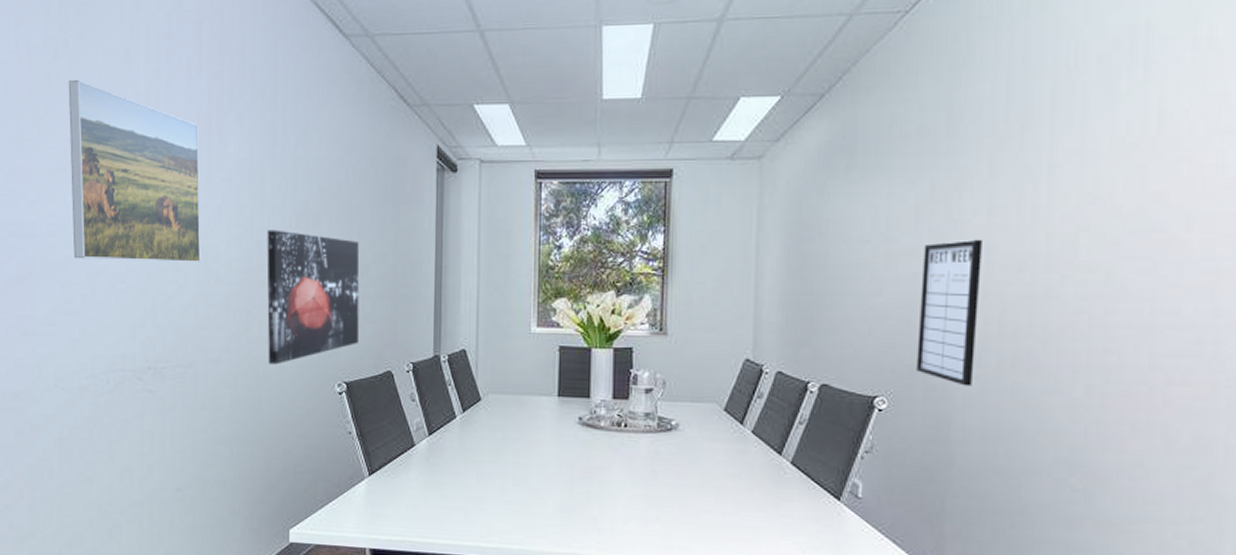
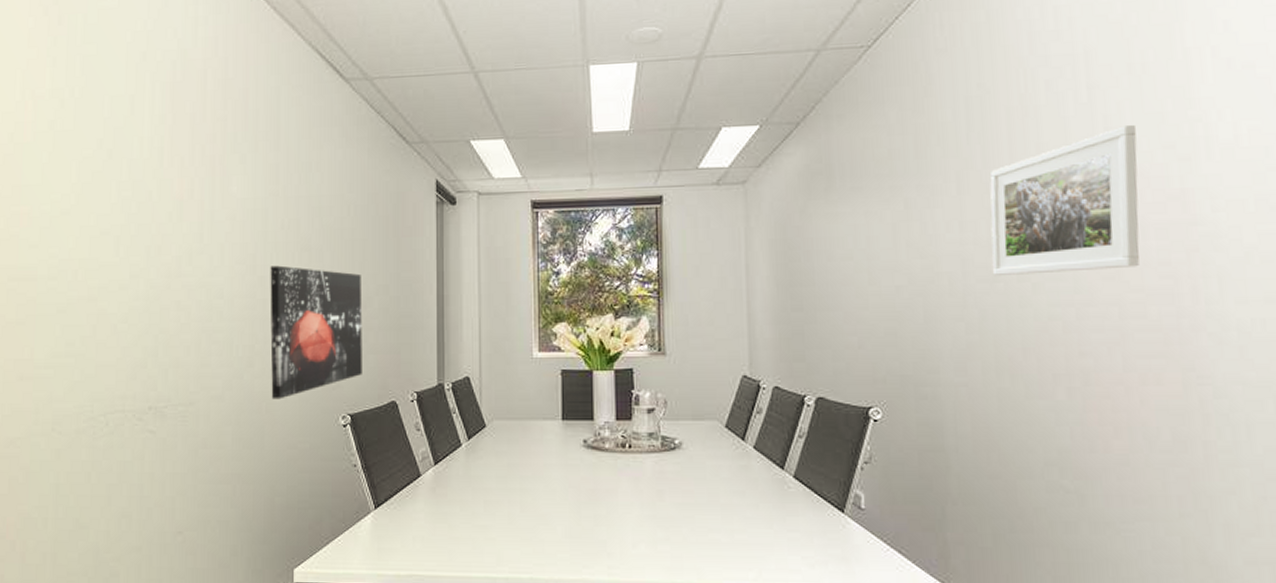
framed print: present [68,79,201,264] -> none [73,126,204,301]
writing board: present [916,239,982,386] -> none [903,252,961,394]
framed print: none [1018,105,1193,266] -> present [989,124,1140,277]

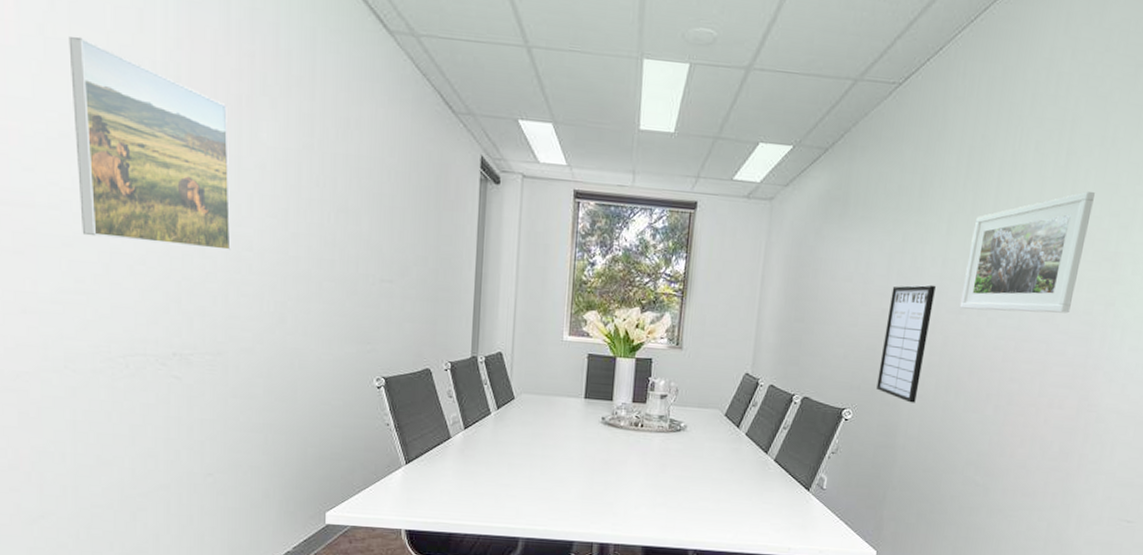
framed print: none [73,126,204,301] -> present [68,36,231,251]
wall art: present [270,265,362,400] -> none [303,223,400,358]
writing board: none [903,252,961,394] -> present [876,284,936,403]

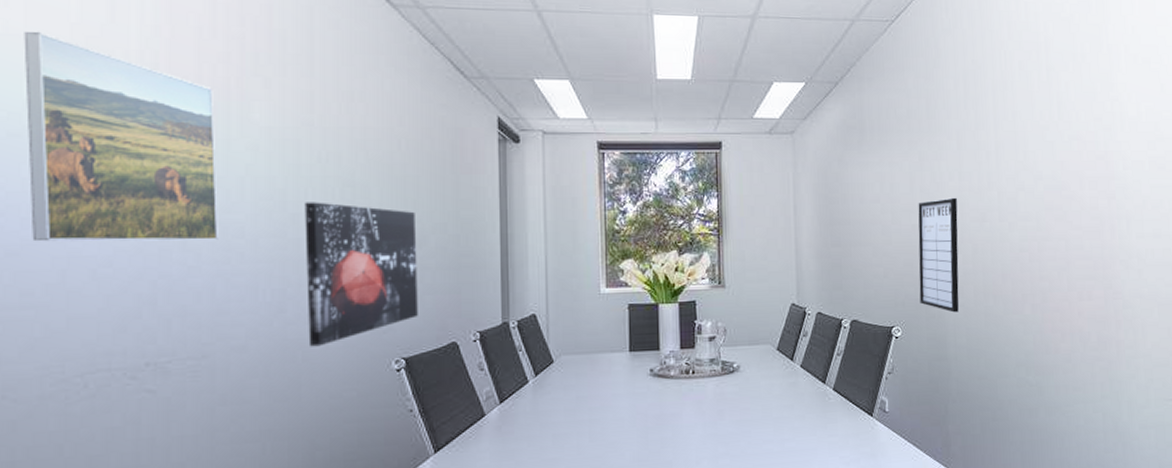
wall art: none [303,223,400,358] -> present [305,202,418,347]
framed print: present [959,191,1095,314] -> none [980,100,1079,217]

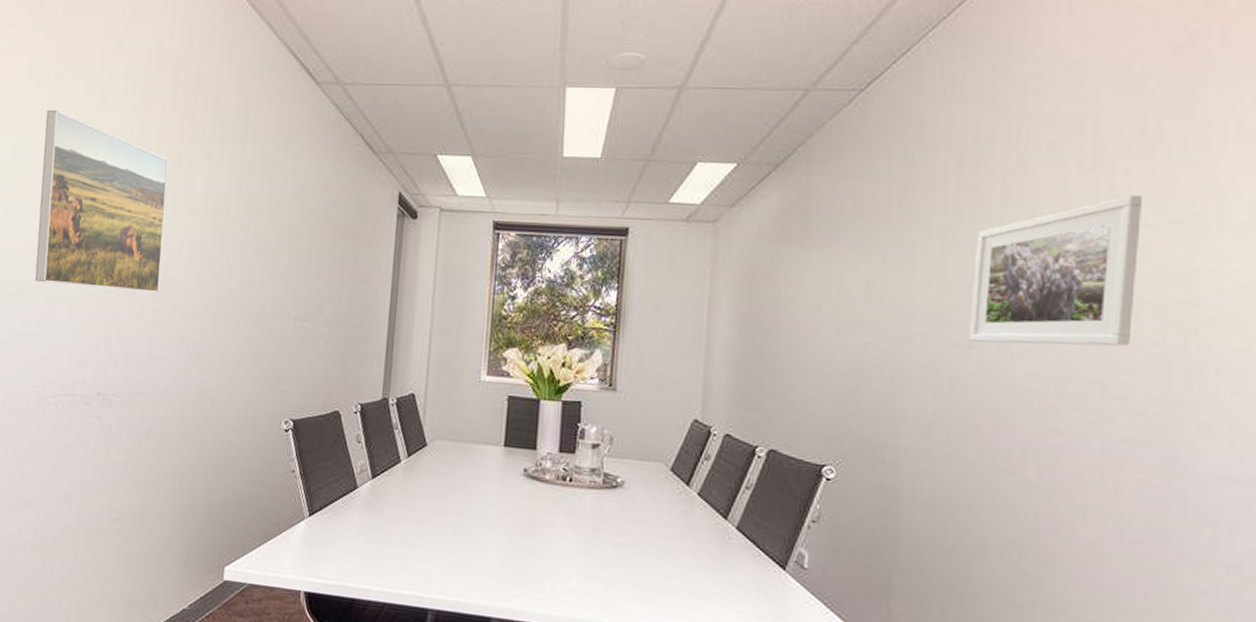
wall art: present [305,202,418,347] -> none [216,264,316,398]
writing board: present [918,197,959,313] -> none [865,313,933,461]
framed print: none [980,100,1079,217] -> present [969,194,1142,346]

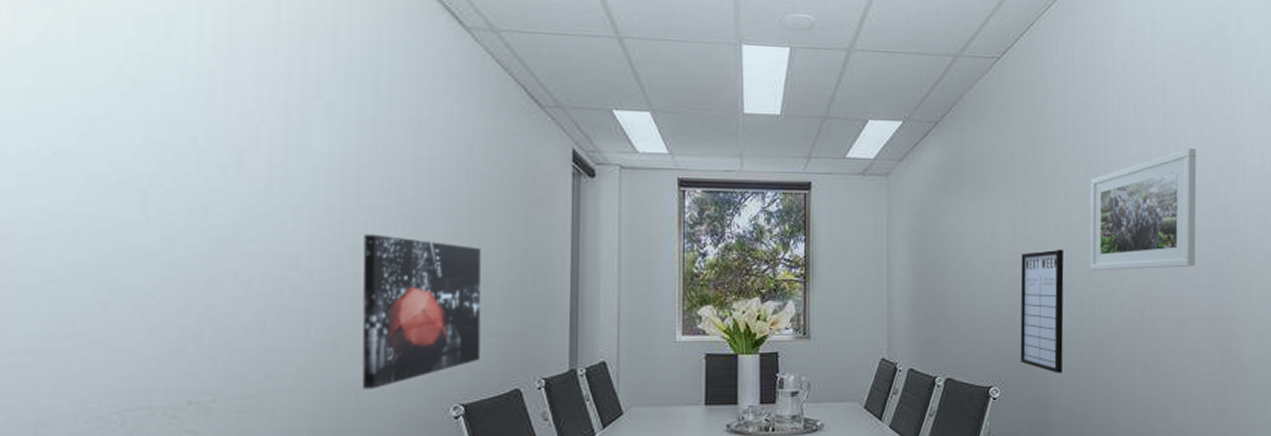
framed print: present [34,109,169,293] -> none [74,45,273,273]
wall art: none [216,264,316,398] -> present [361,234,482,390]
writing board: none [865,313,933,461] -> present [1020,249,1064,374]

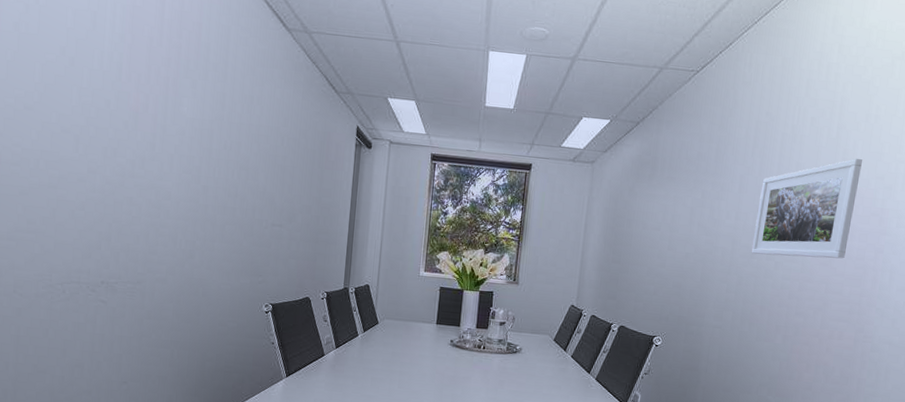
wall art: present [361,234,482,390] -> none [207,178,289,287]
writing board: present [1020,249,1064,374] -> none [682,233,731,333]

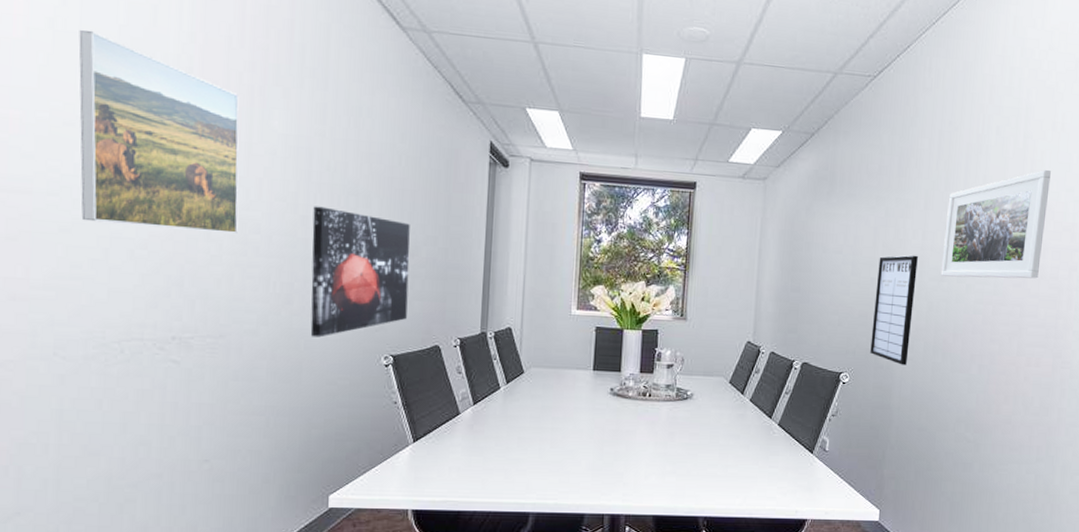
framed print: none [36,32,157,200] -> present [78,30,239,234]
wall art: none [207,178,289,287] -> present [310,206,410,338]
writing board: none [682,233,731,333] -> present [870,255,918,365]

